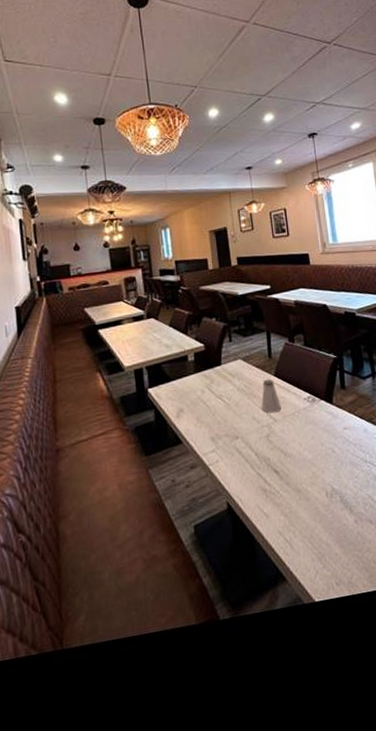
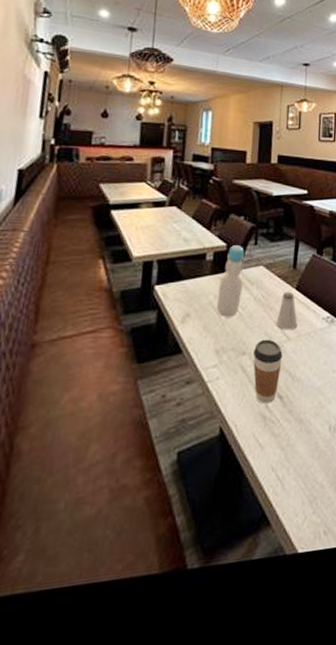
bottle: none [204,344,226,410] -> present [216,245,244,318]
coffee cup: none [245,422,273,479] -> present [253,339,283,404]

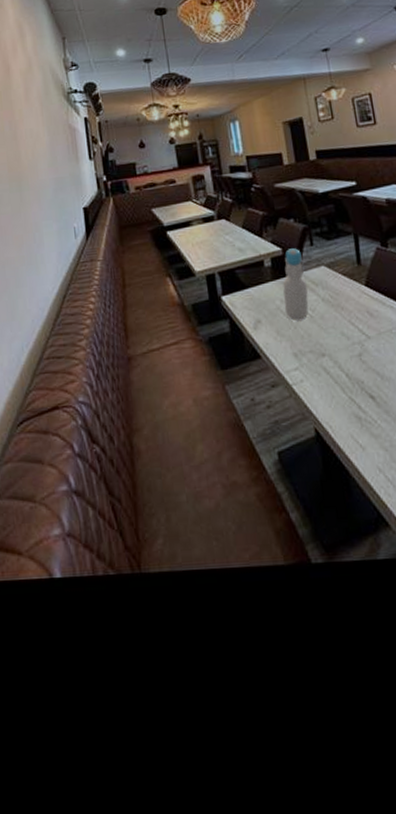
coffee cup: present [253,339,283,404] -> none [333,339,368,404]
saltshaker: present [276,291,298,330] -> none [350,289,376,329]

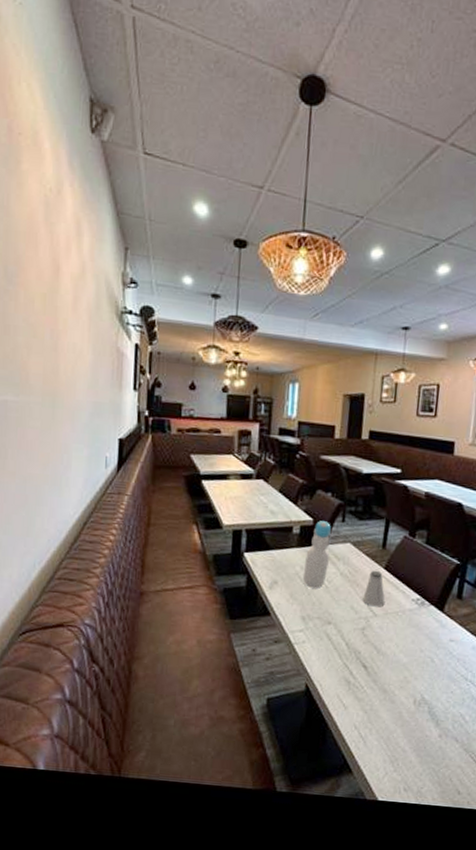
saltshaker: none [350,289,376,329] -> present [362,570,386,607]

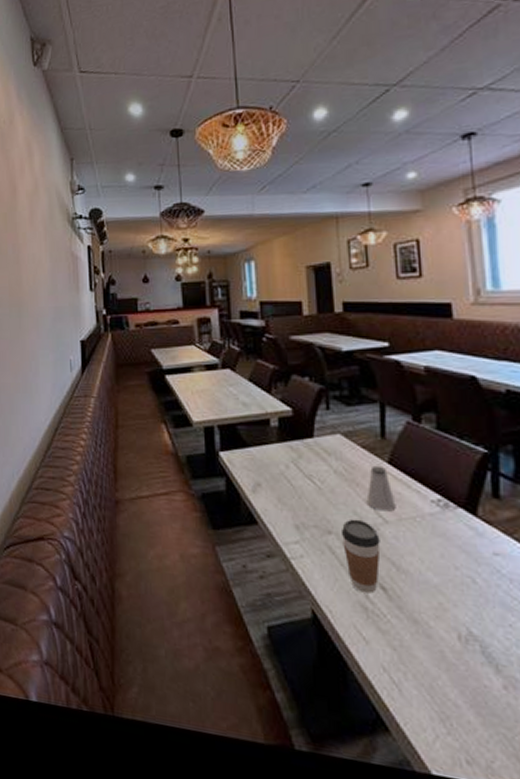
bottle: present [302,521,331,590] -> none [289,410,319,492]
coffee cup: none [338,612,369,671] -> present [342,519,381,594]

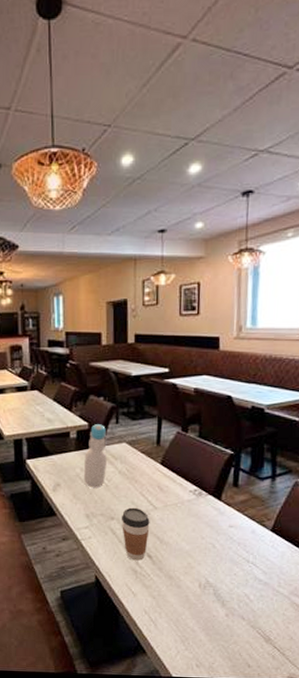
bottle: none [289,410,319,492] -> present [83,424,108,489]
saltshaker: present [366,465,396,512] -> none [142,466,164,501]

